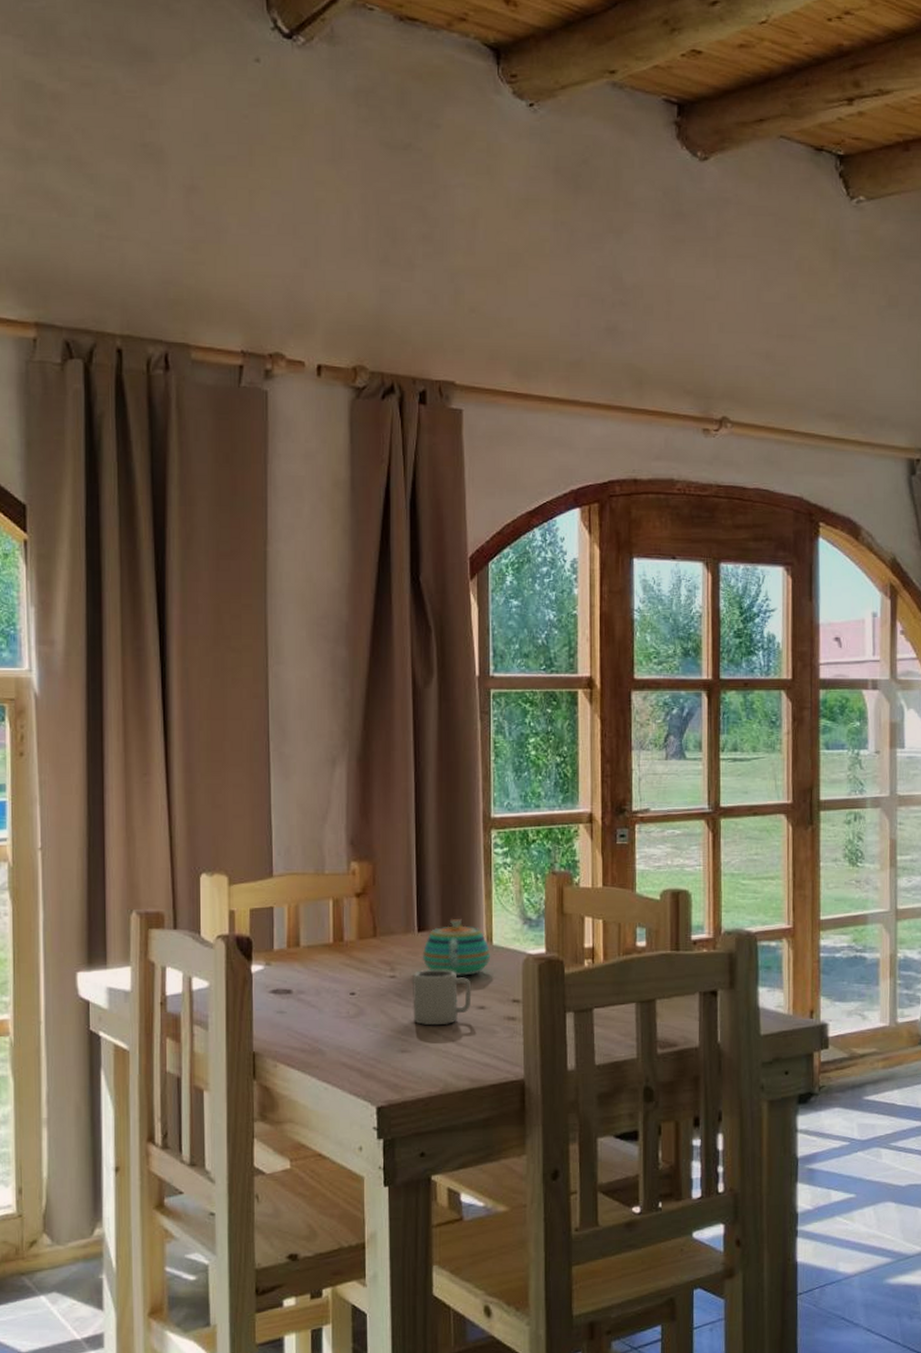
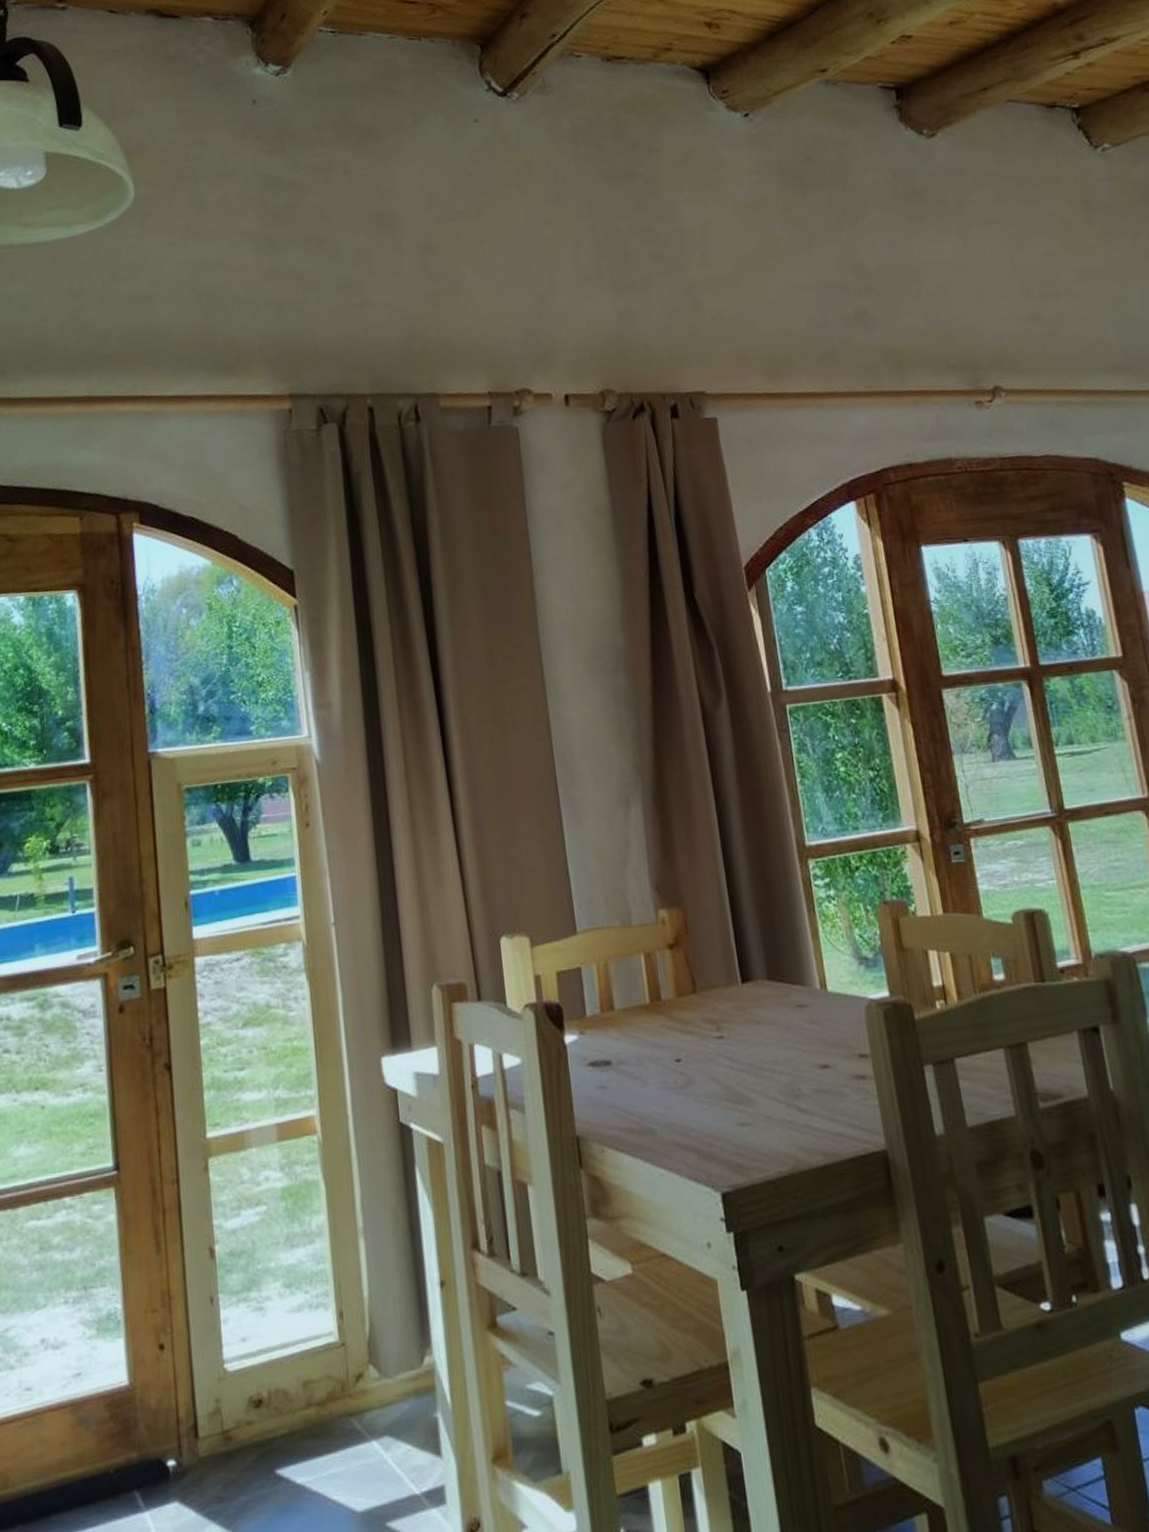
cup: present [411,969,472,1026] -> none [741,1024,812,1092]
teapot: present [422,918,491,976] -> none [750,964,828,1031]

